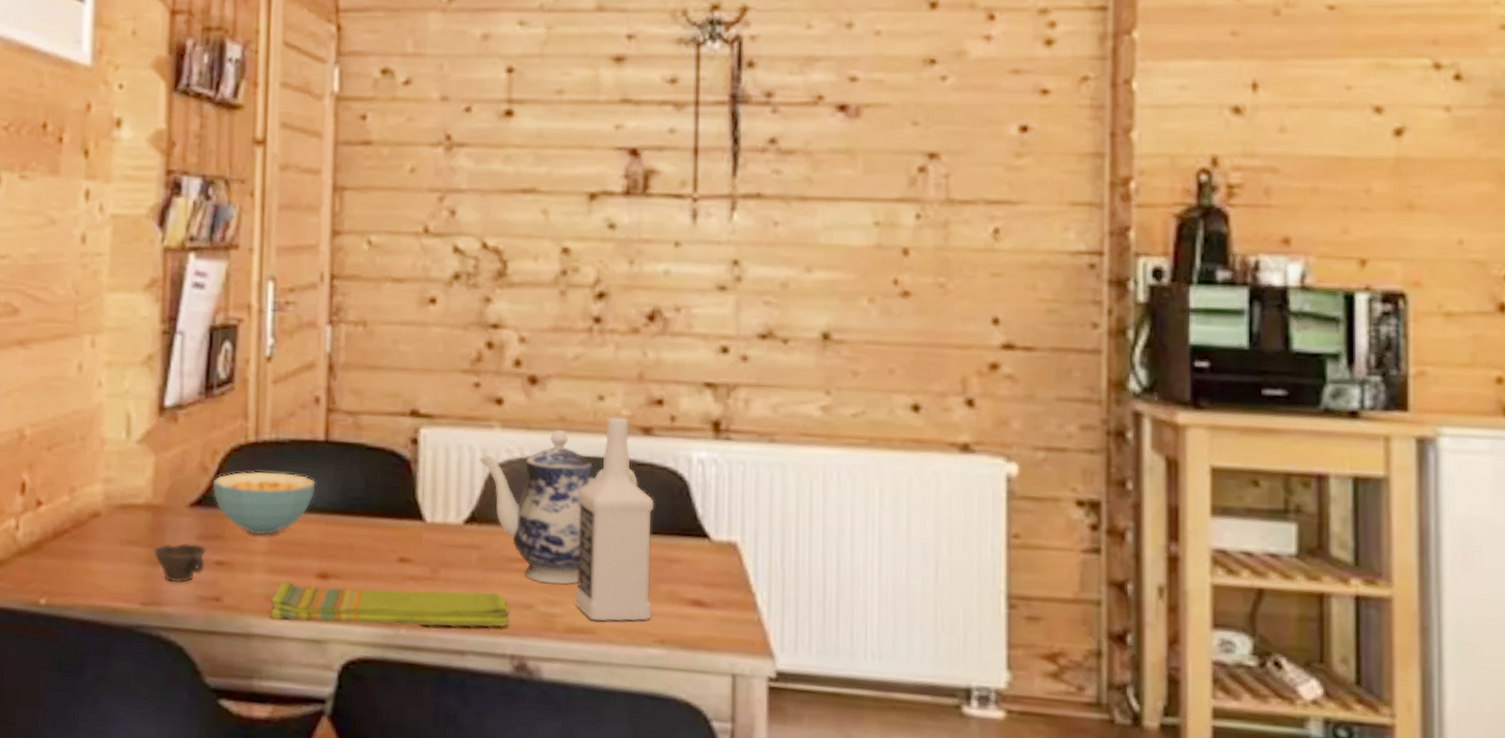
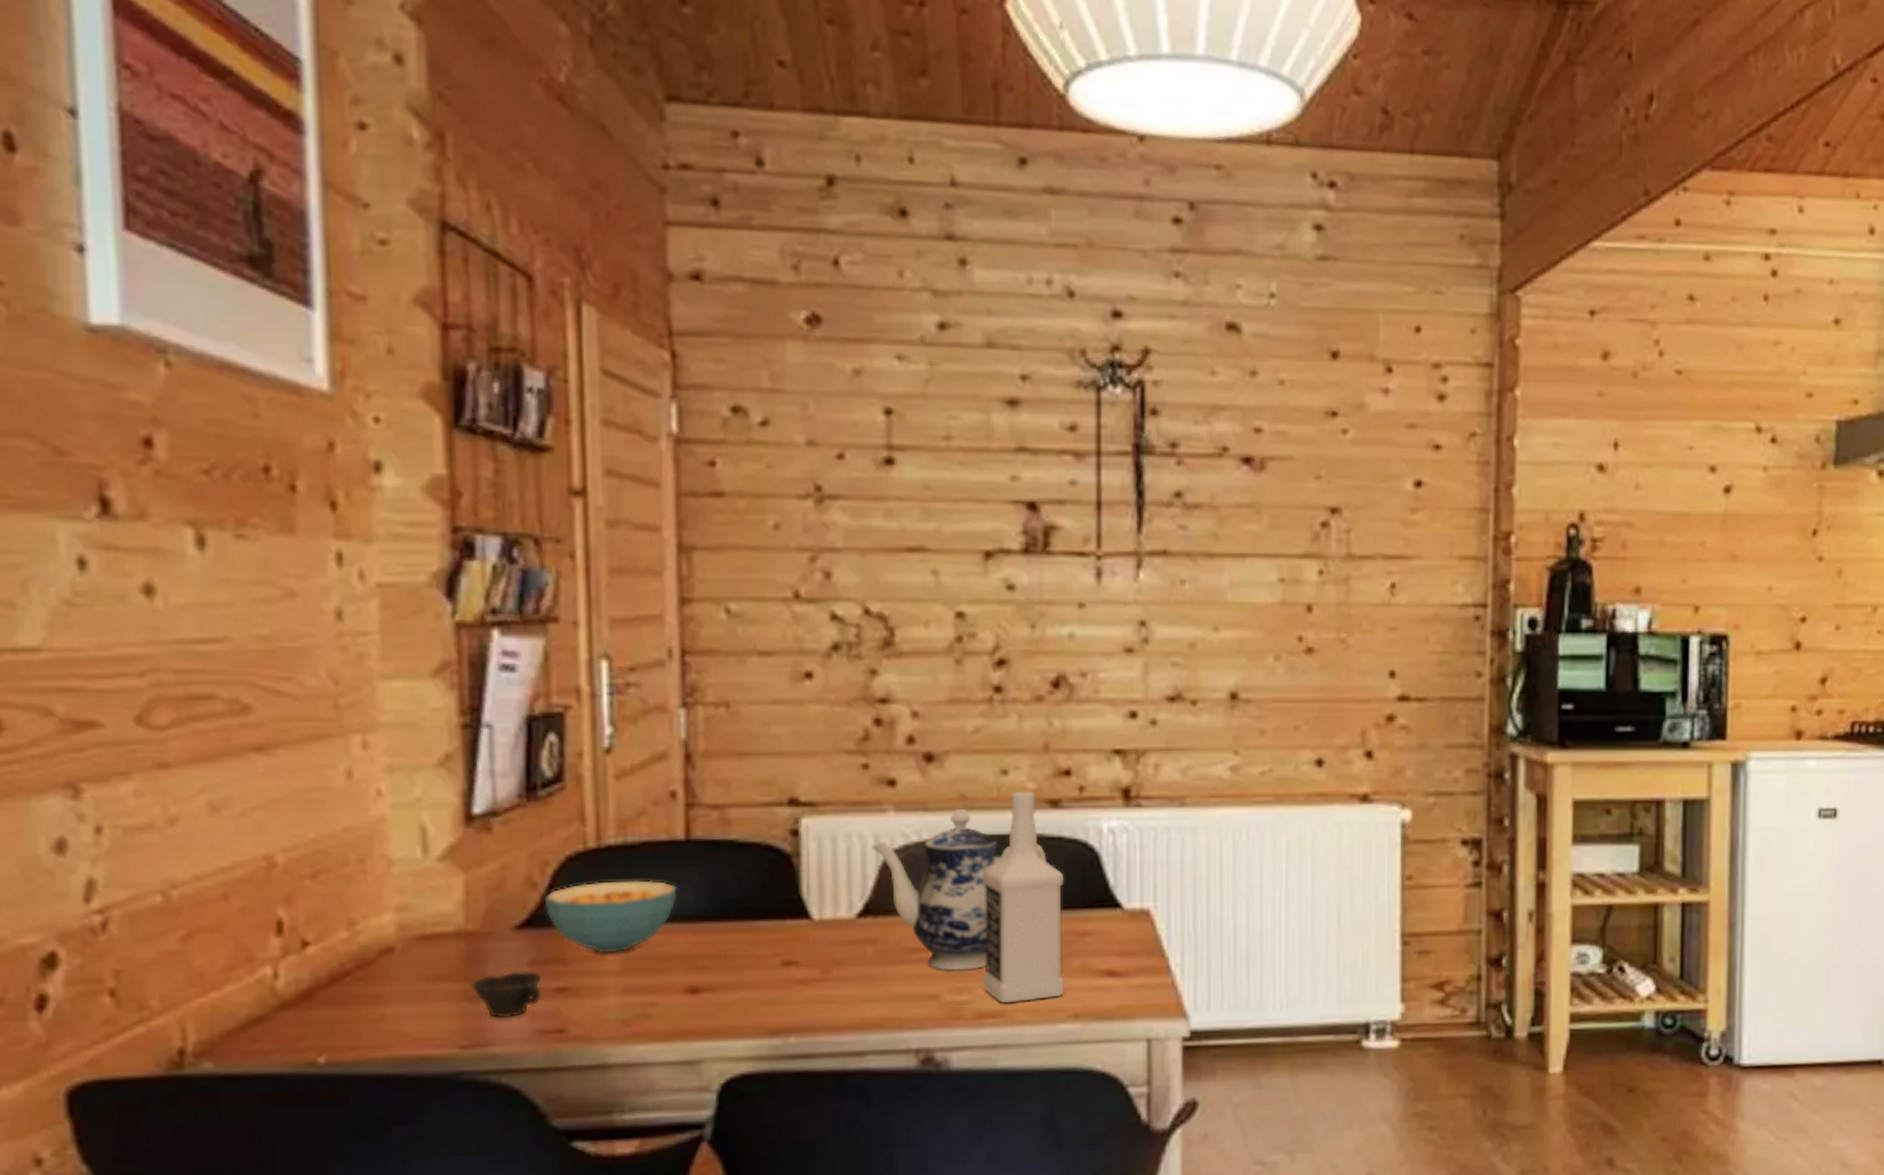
dish towel: present [270,581,509,628] -> none [629,986,912,1045]

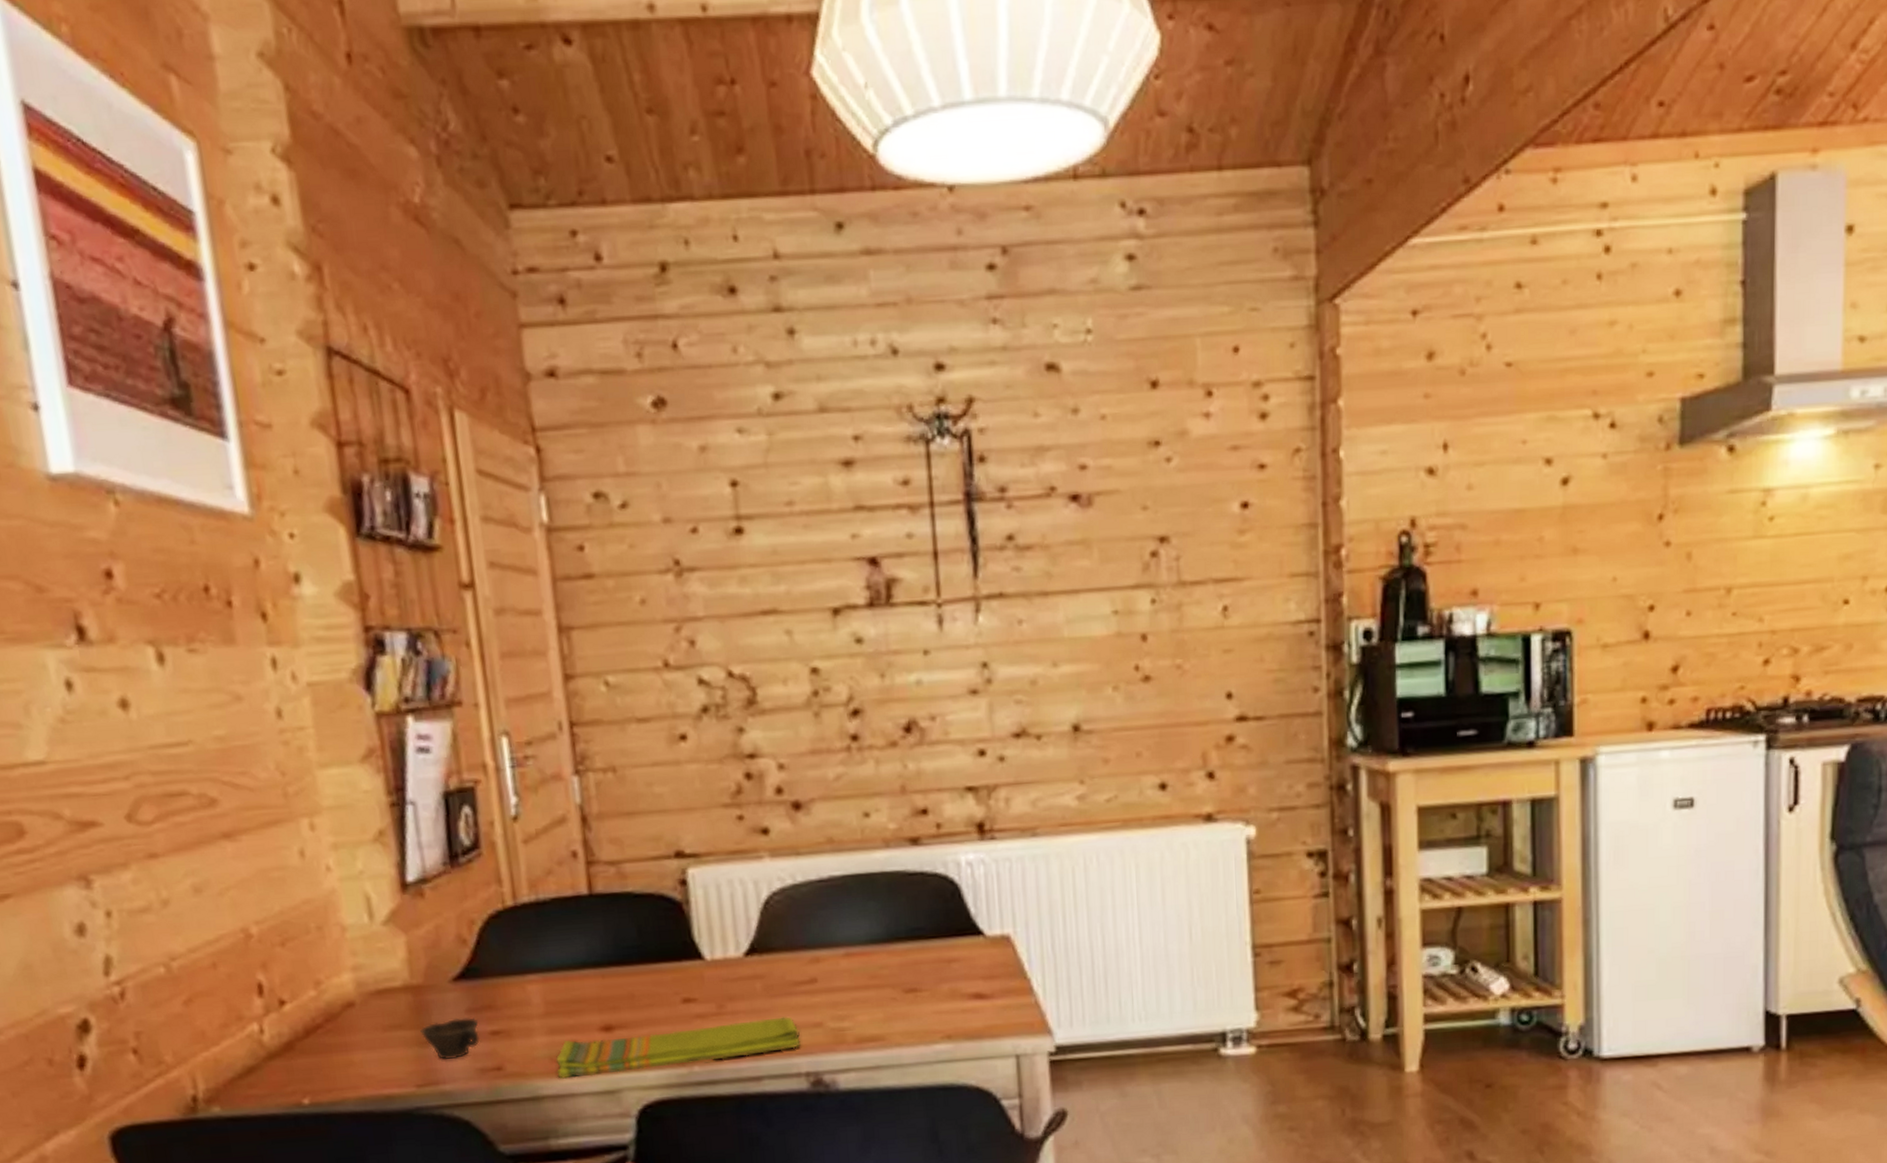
cereal bowl: present [544,880,677,954] -> none [473,932,586,1000]
dish towel: none [629,986,912,1045] -> present [556,1017,801,1079]
teapot: present [871,809,1047,971] -> none [752,852,911,1001]
vodka: present [983,791,1065,1004] -> none [854,831,936,1028]

